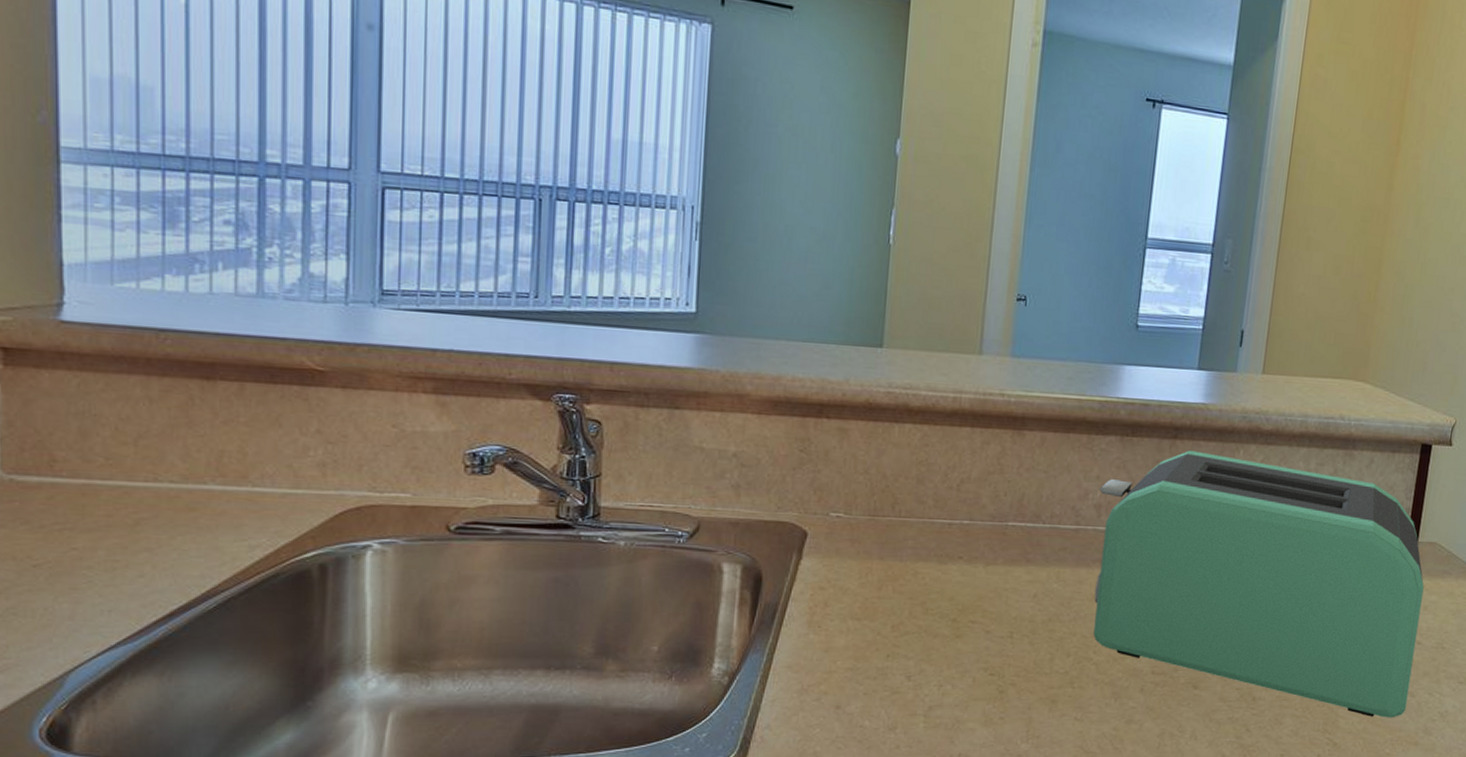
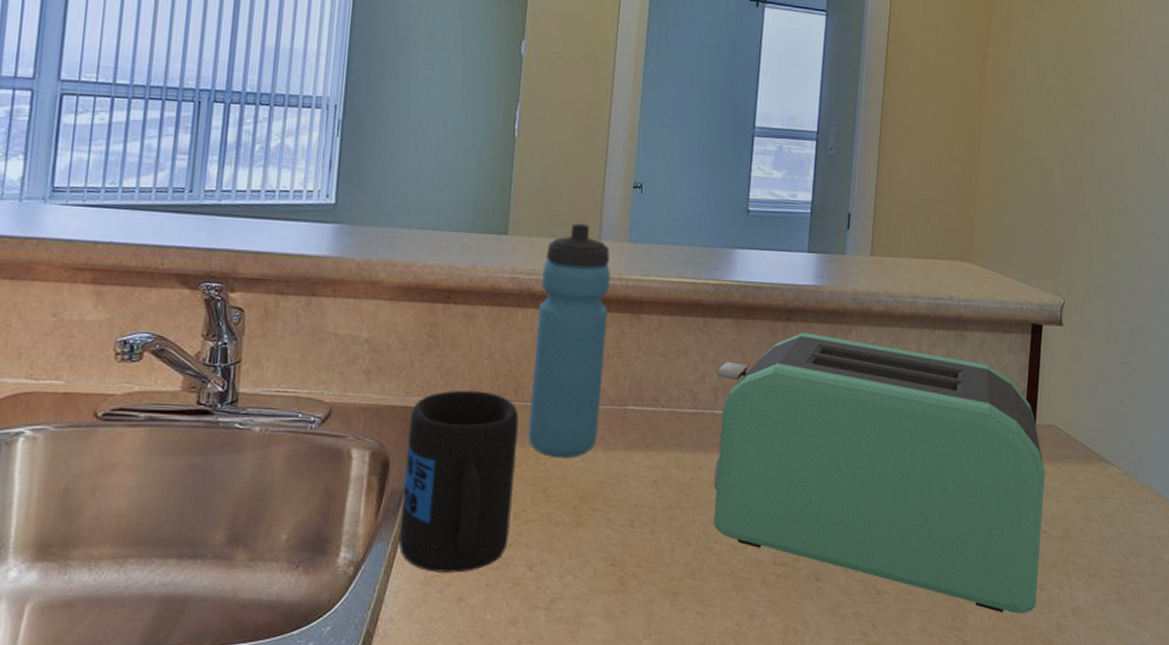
mug: none [773,505,896,682] -> present [398,390,519,573]
water bottle: none [905,336,992,573] -> present [527,223,611,459]

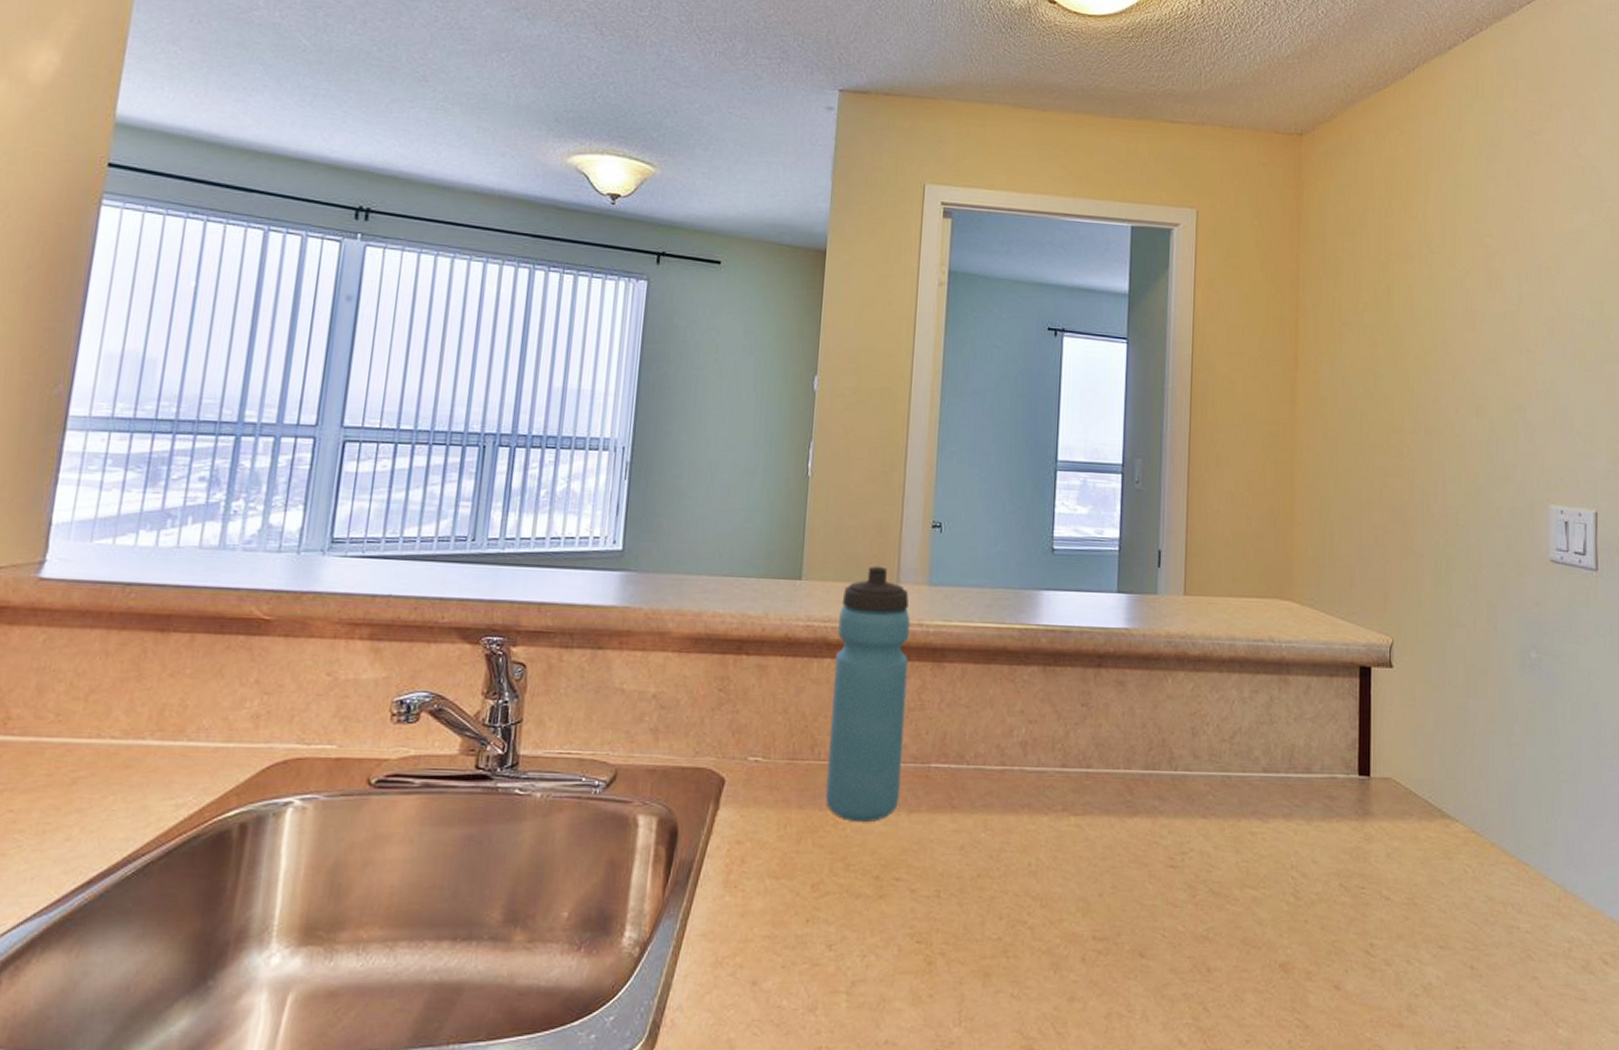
mug: present [398,390,519,573] -> none [687,748,816,953]
toaster: present [713,333,1046,614] -> none [1024,680,1384,993]

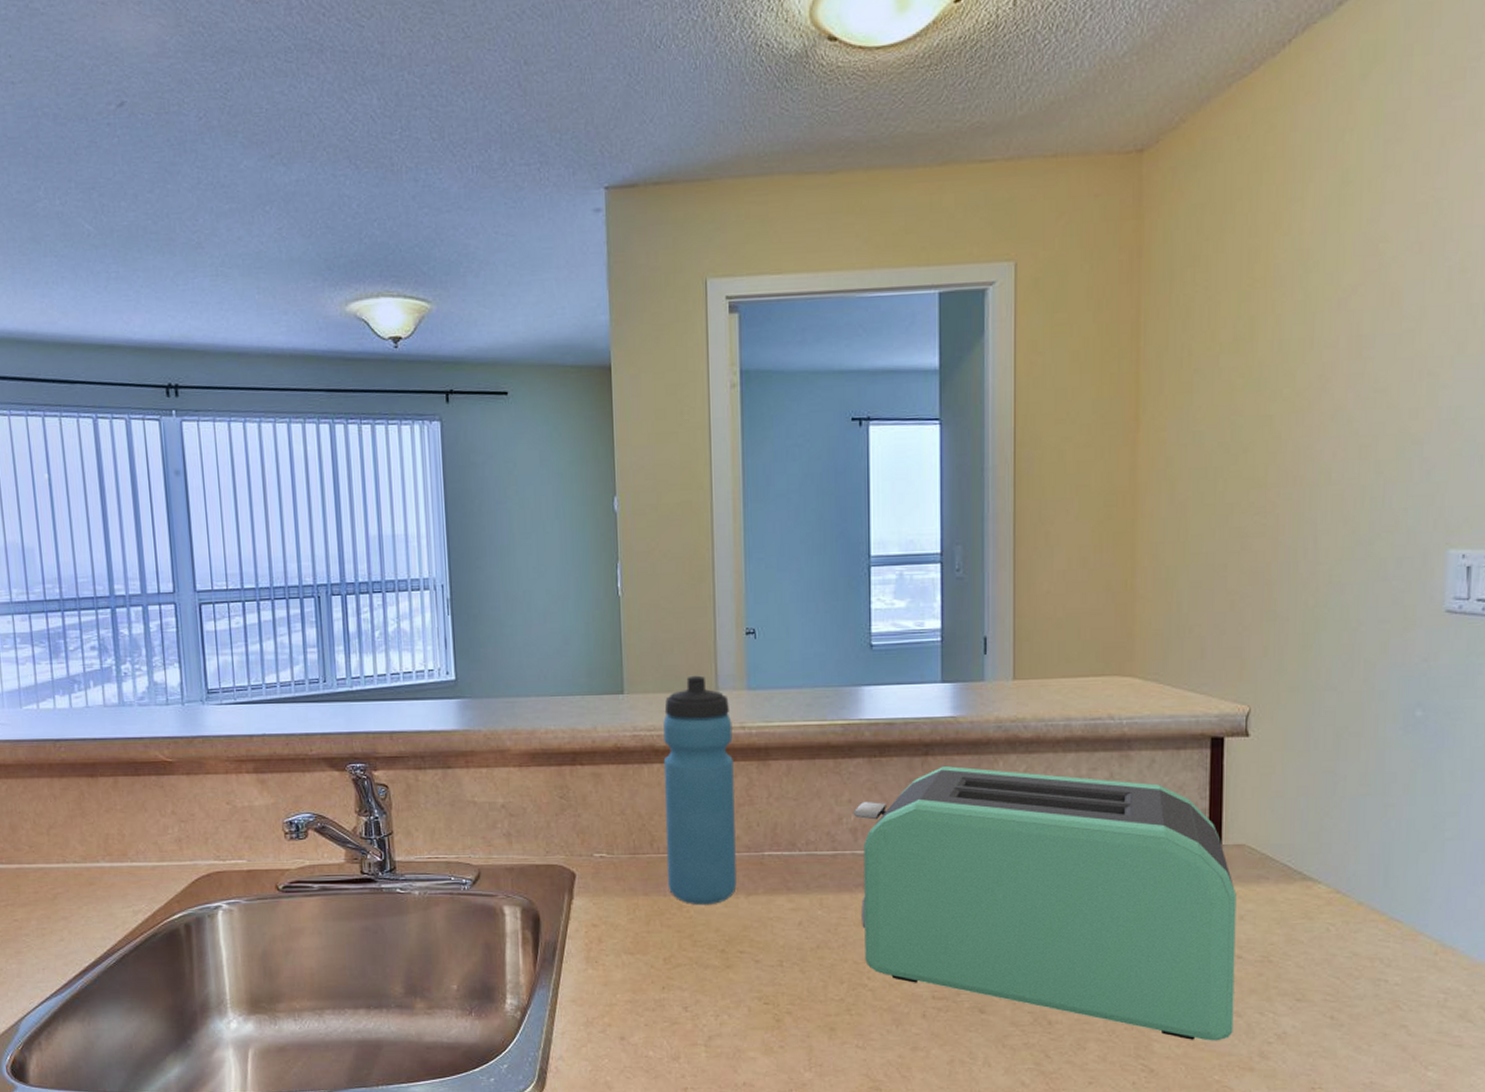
toaster: none [1024,680,1384,993] -> present [853,766,1237,1041]

